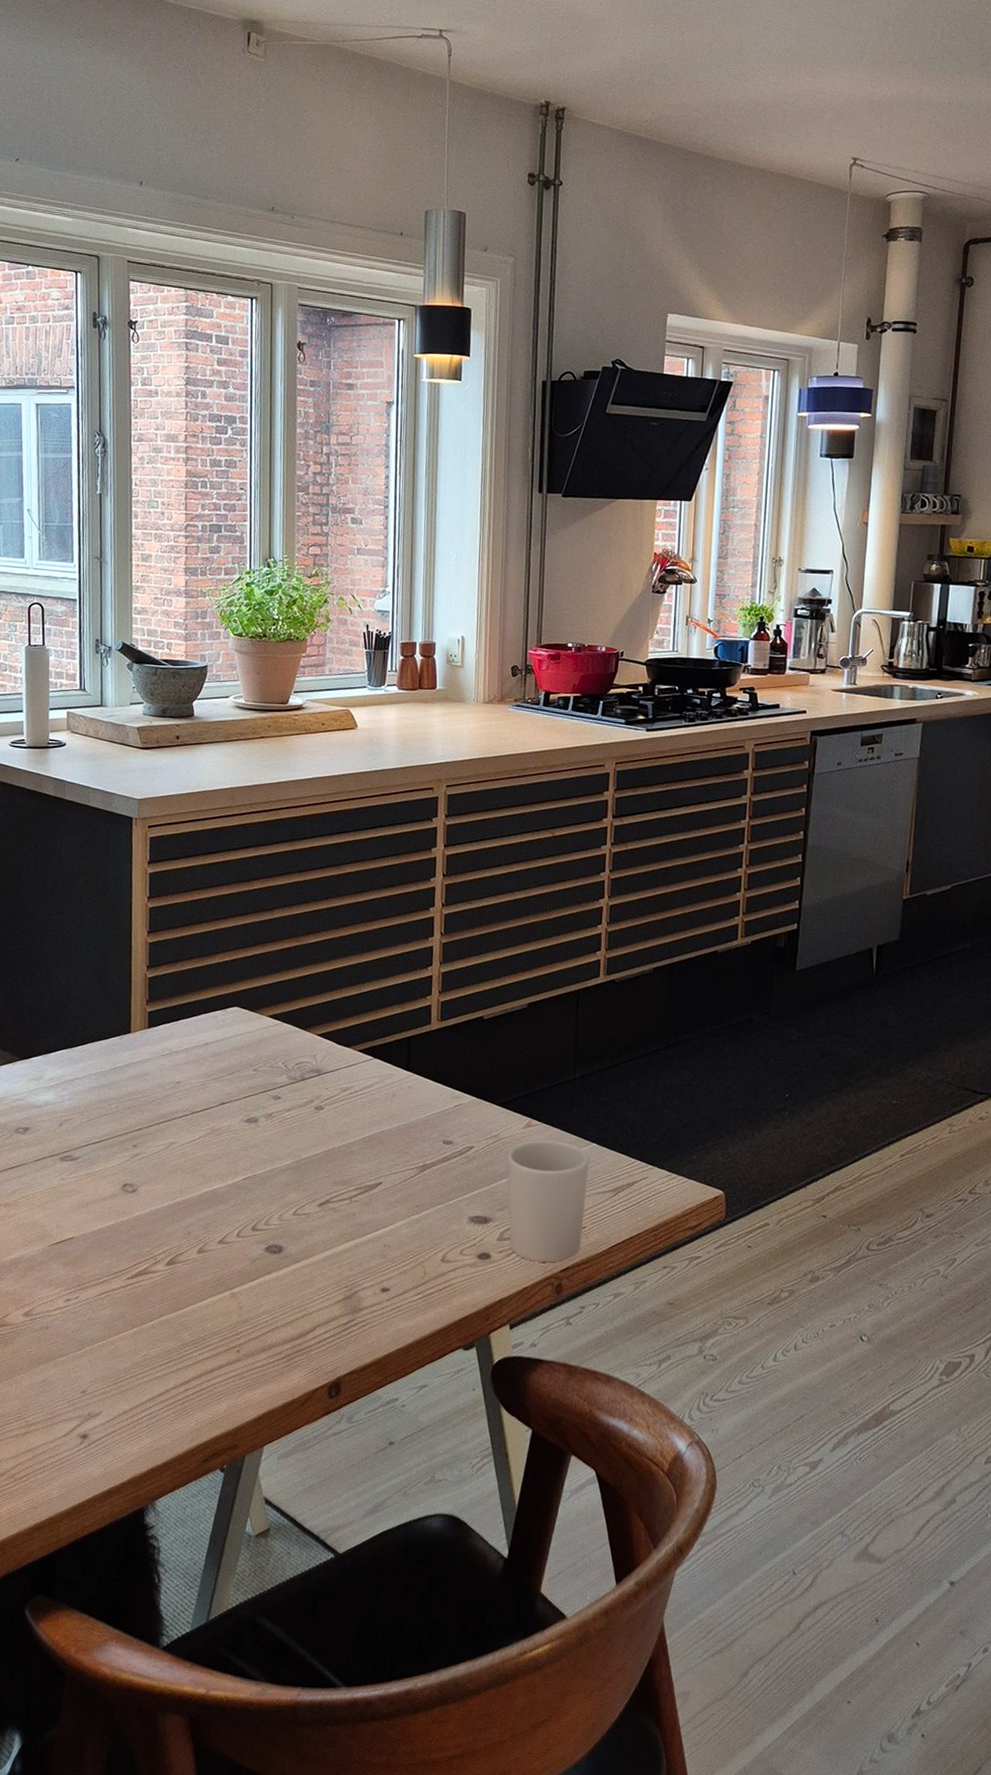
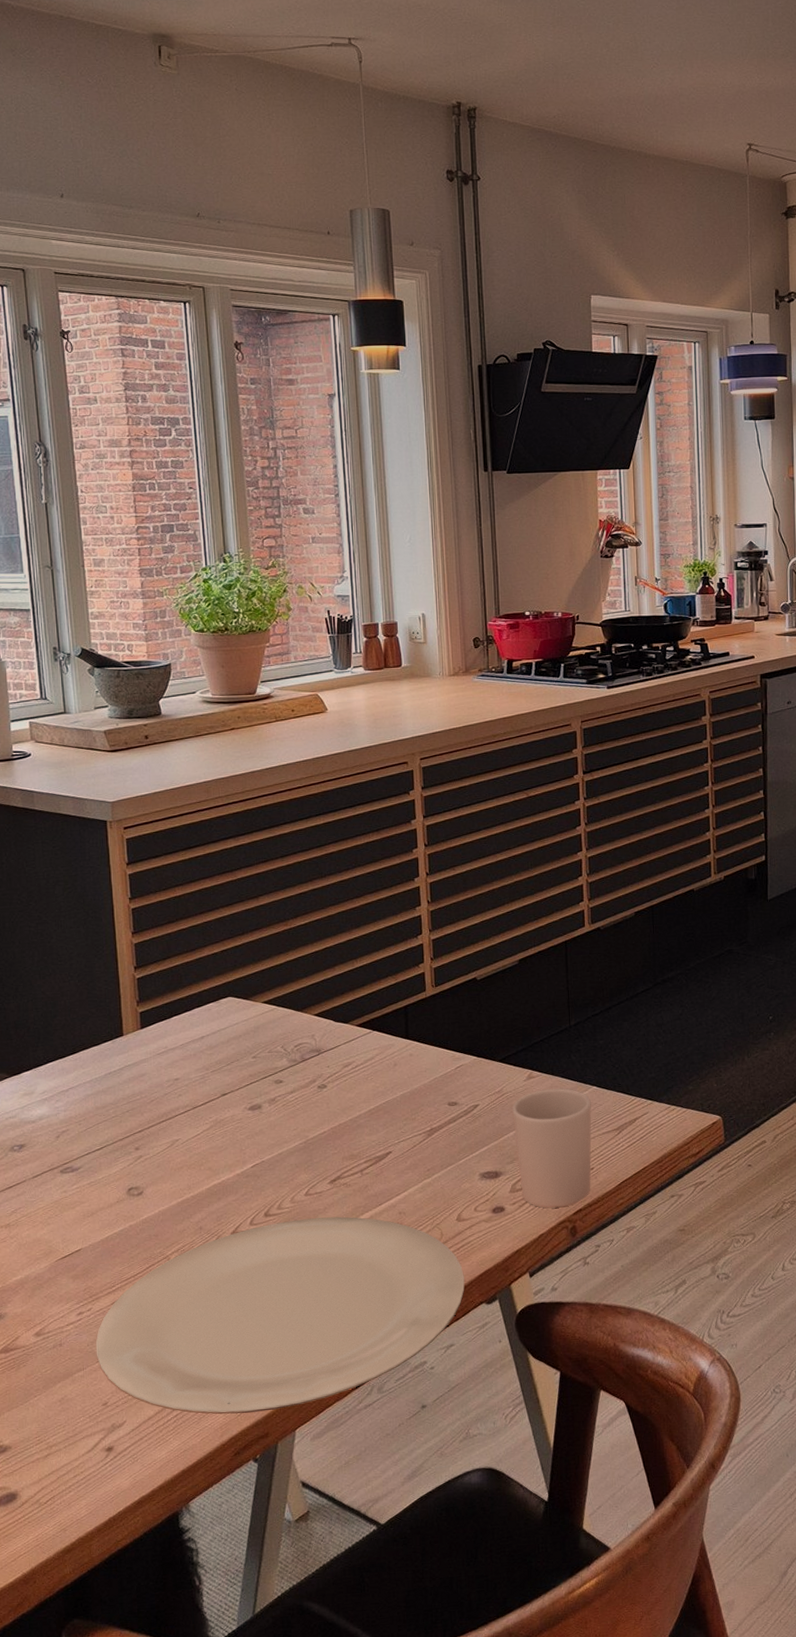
plate: none [79,1237,444,1423] -> present [95,1216,465,1415]

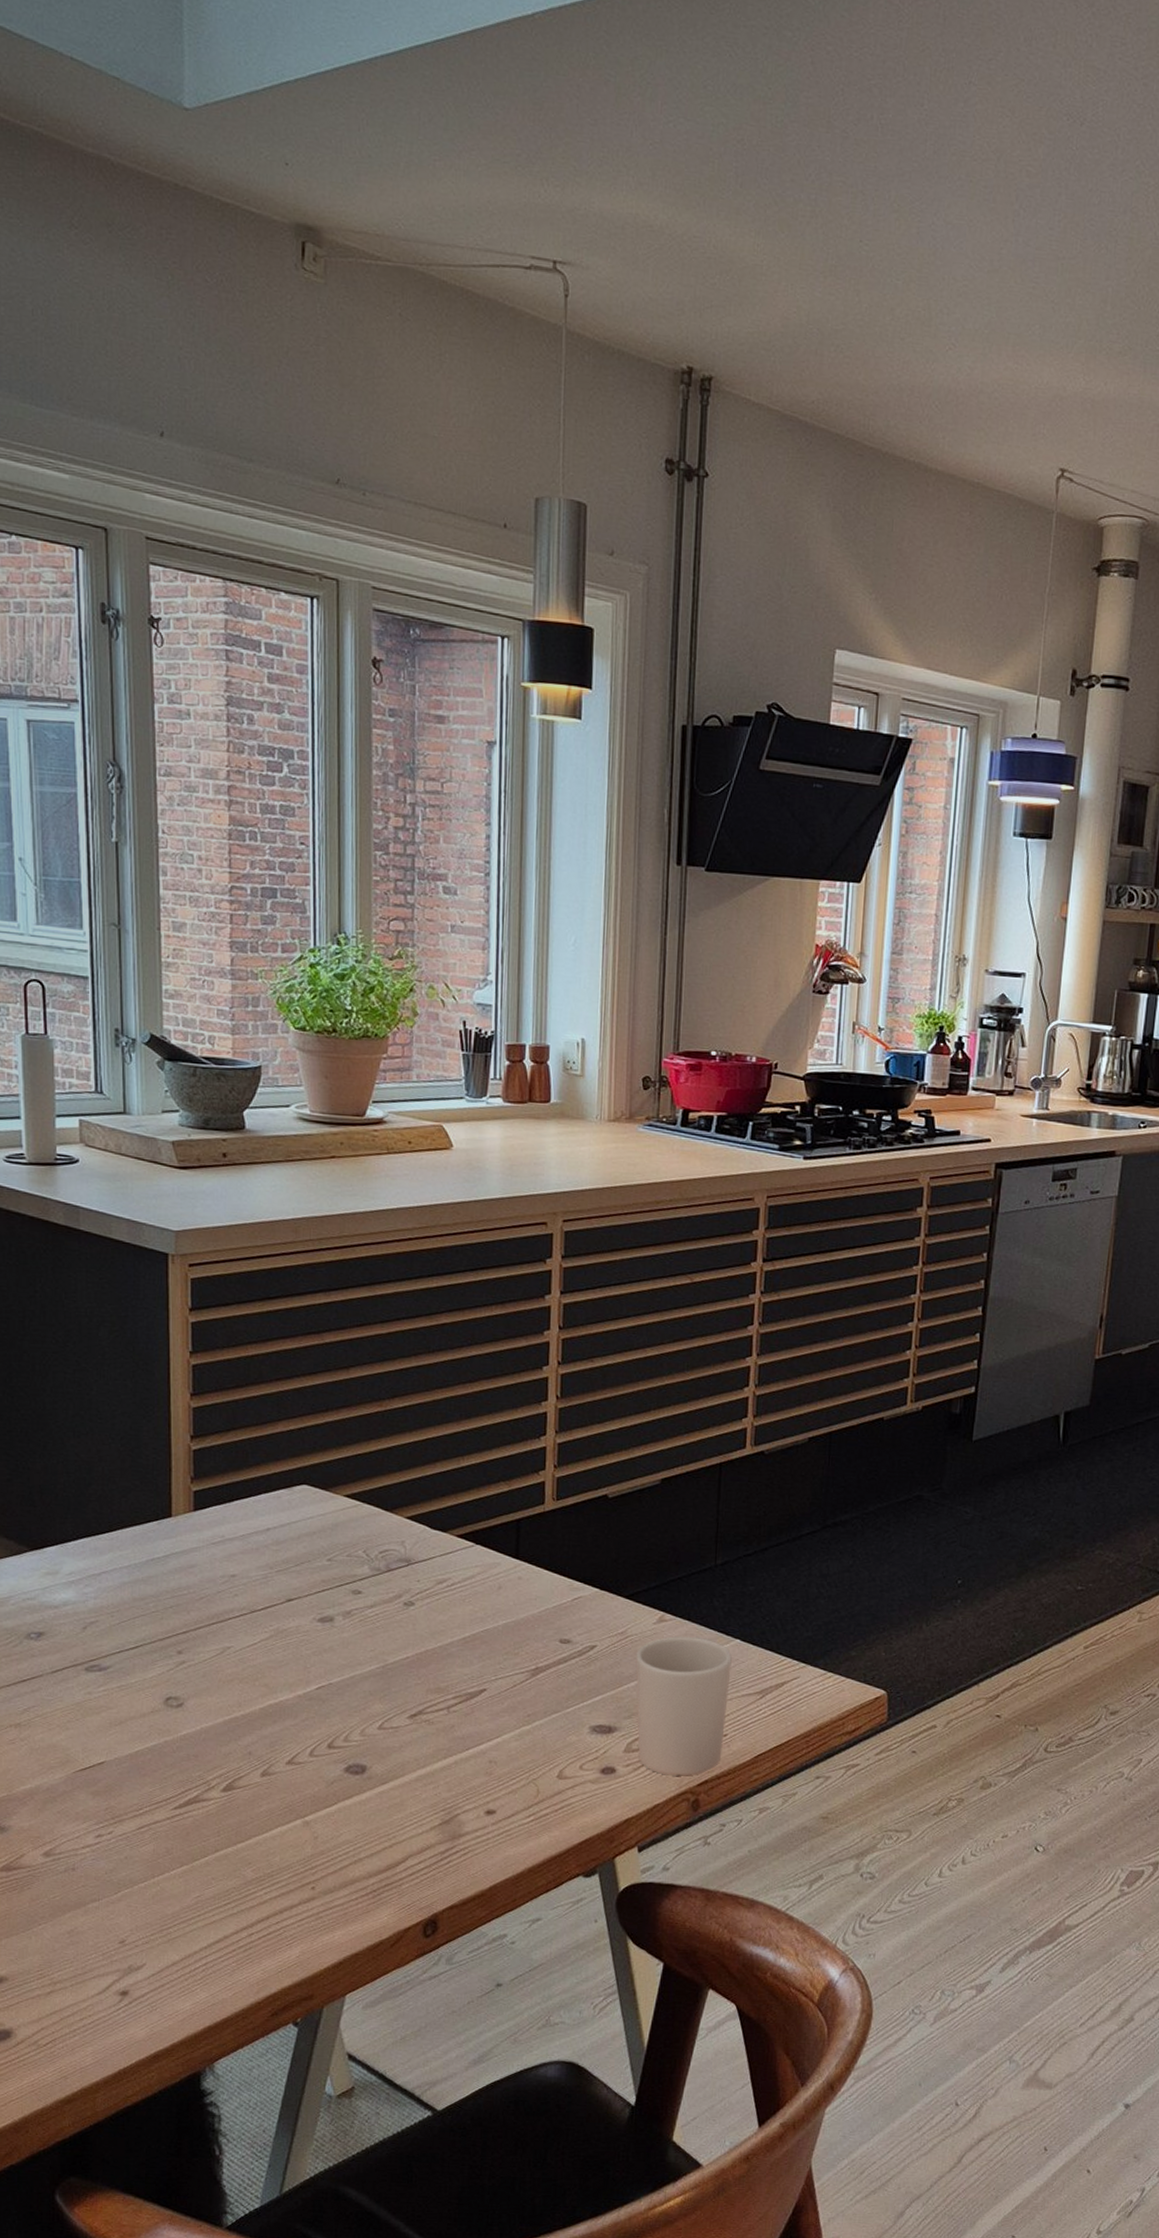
plate: present [95,1216,465,1415] -> none [115,1755,560,1970]

